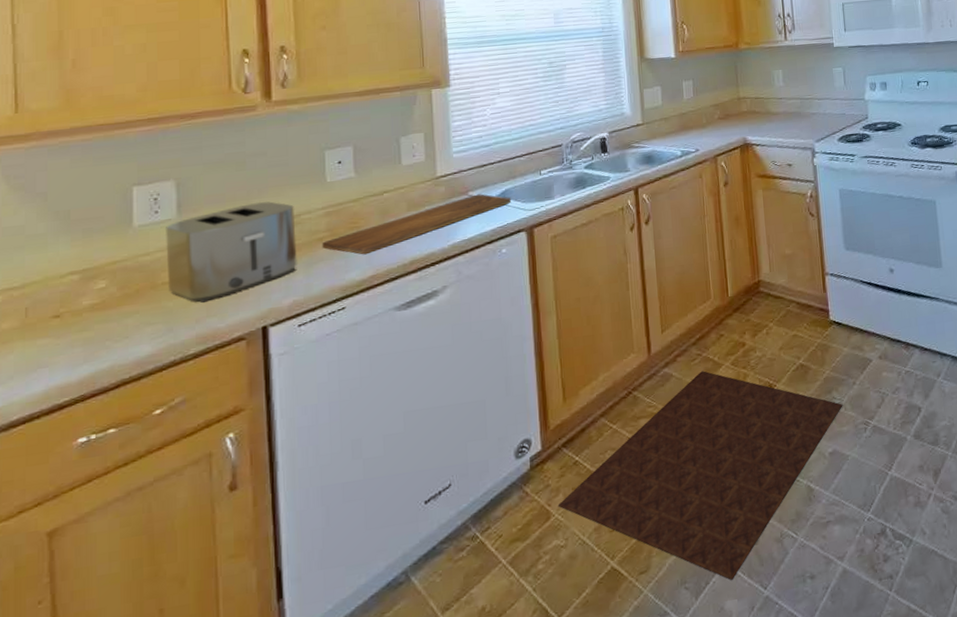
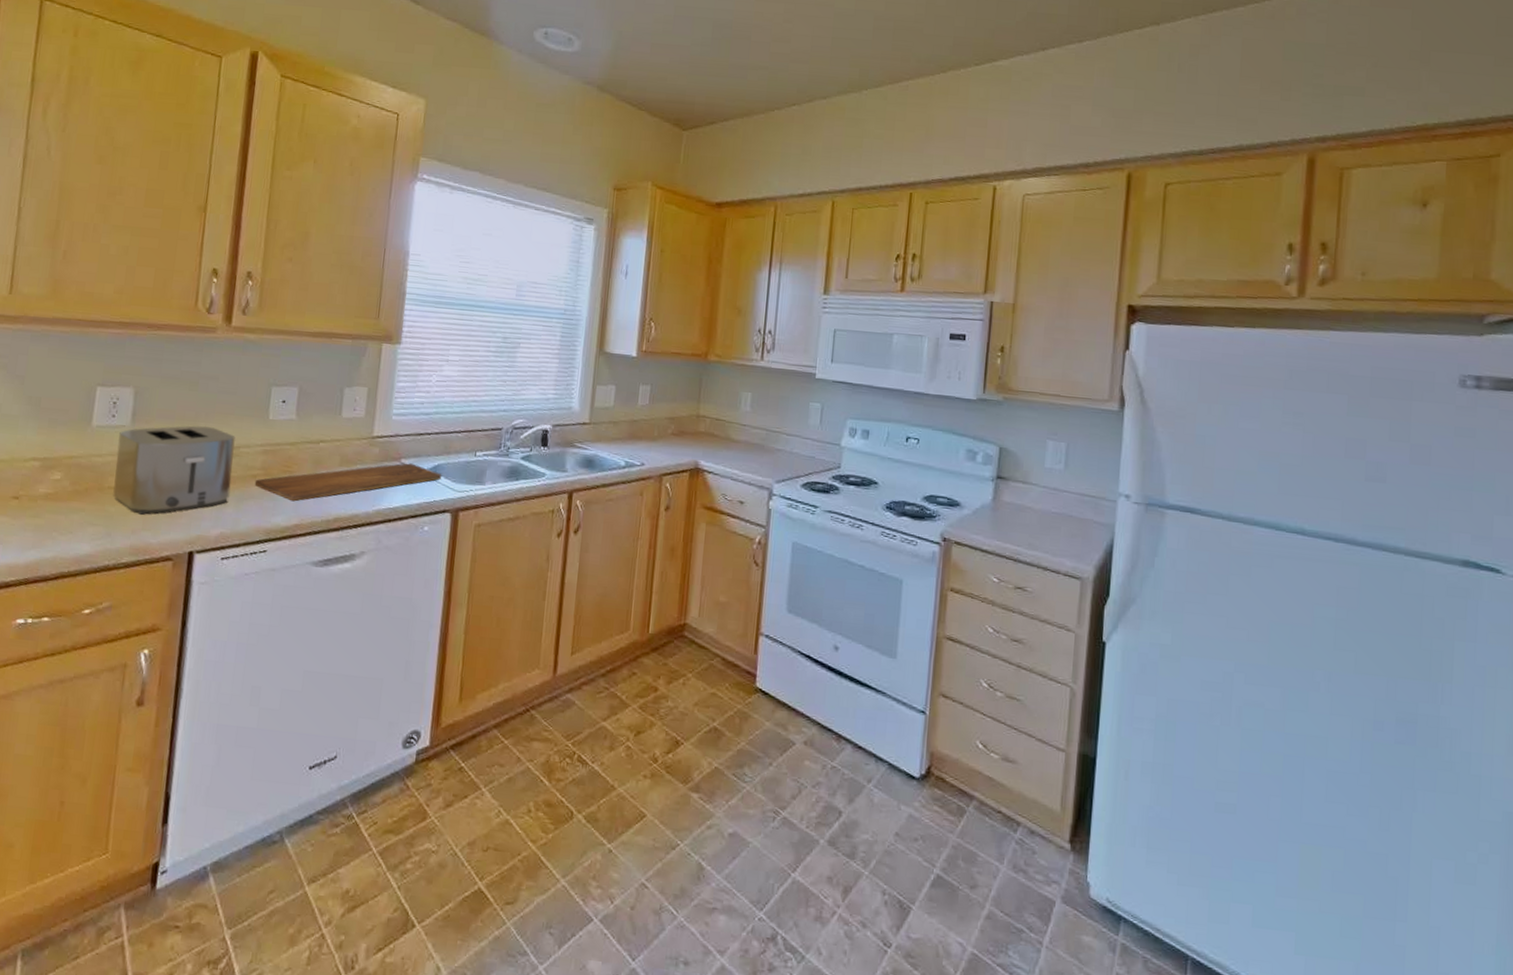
doormat: present [559,371,843,580] -> none [437,707,754,940]

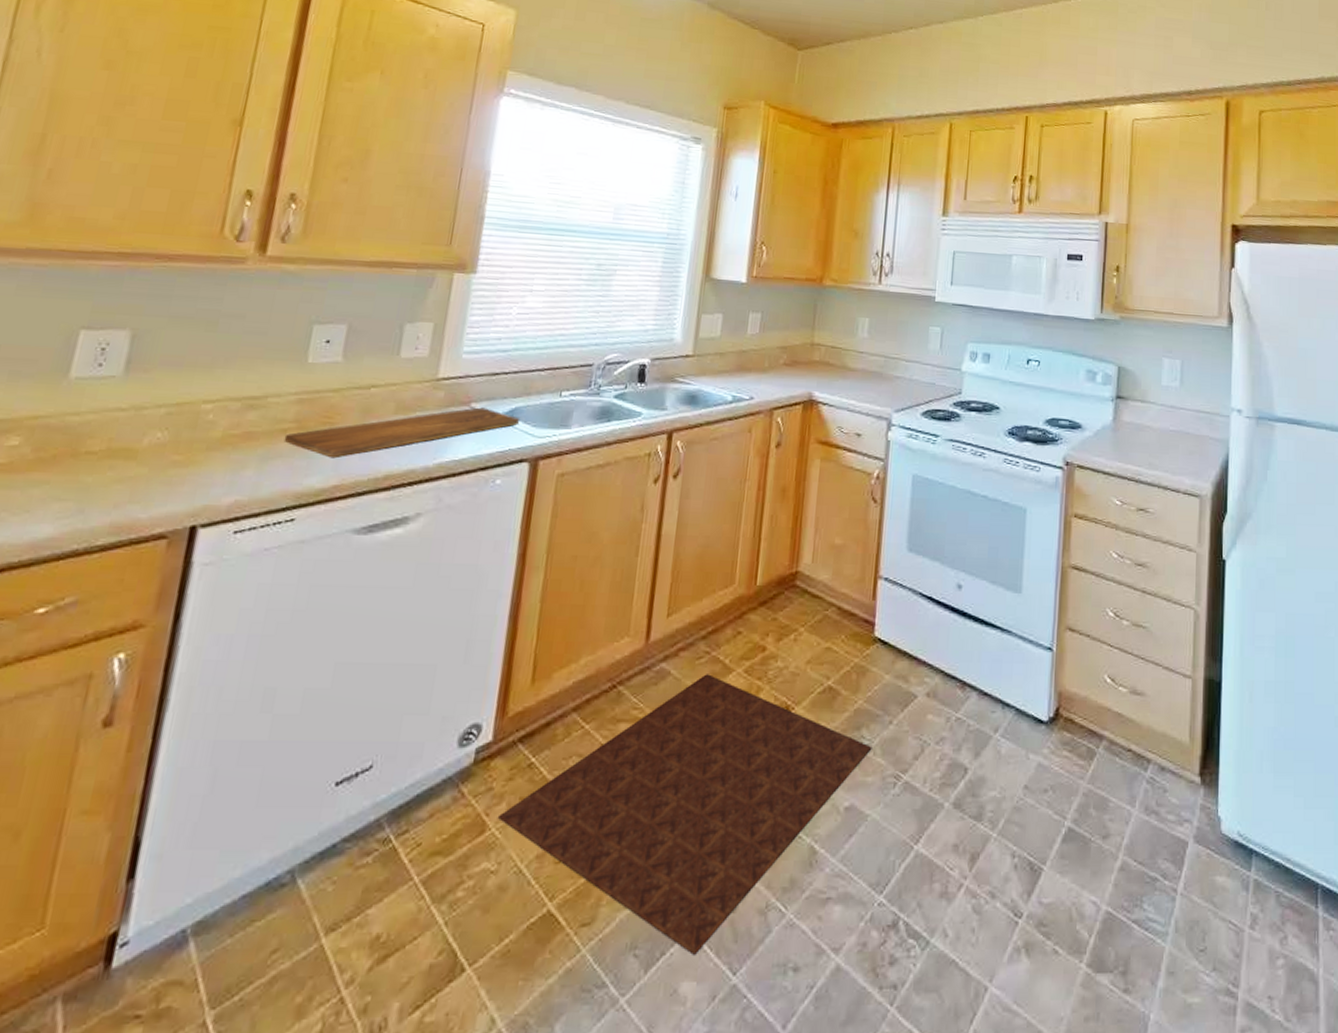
toaster: present [113,425,236,515] -> none [91,373,263,484]
doormat: none [437,707,754,940] -> present [498,674,872,955]

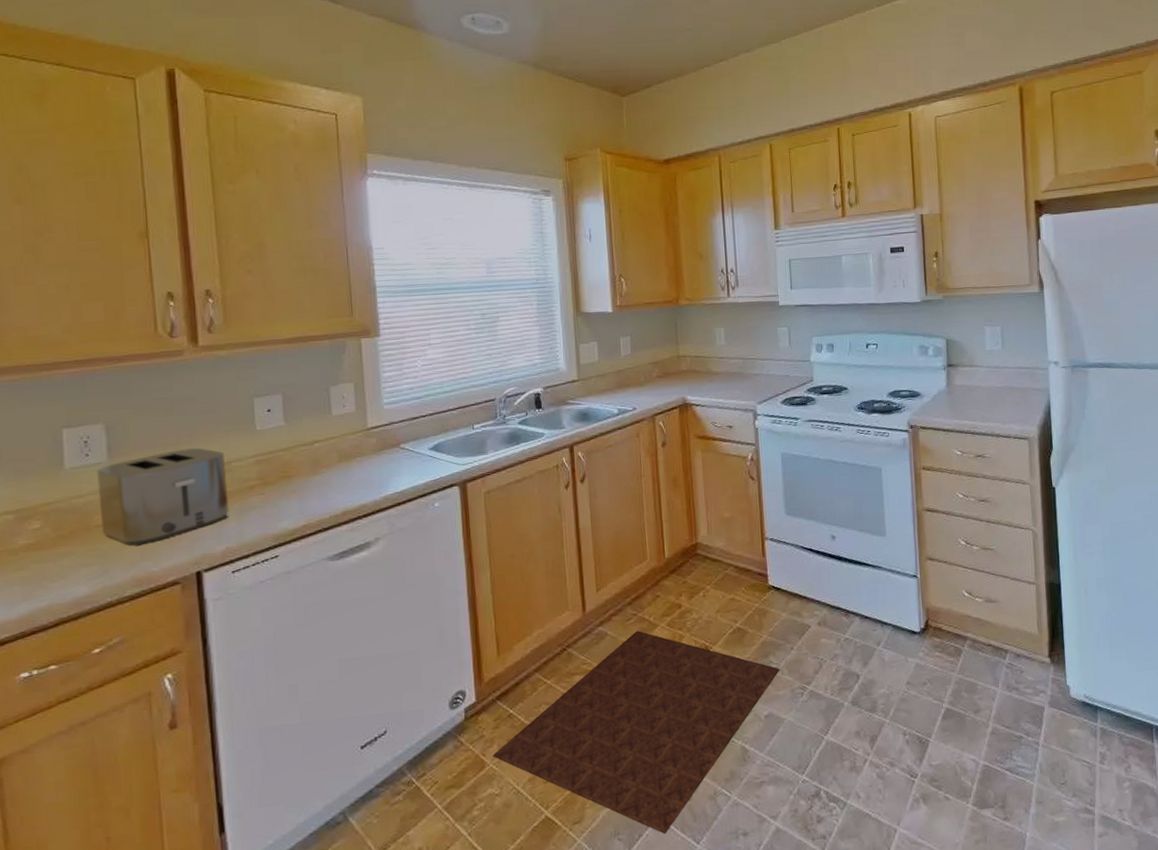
toaster: none [91,373,263,484] -> present [97,448,229,546]
cutting board: present [284,407,520,459] -> none [253,446,444,504]

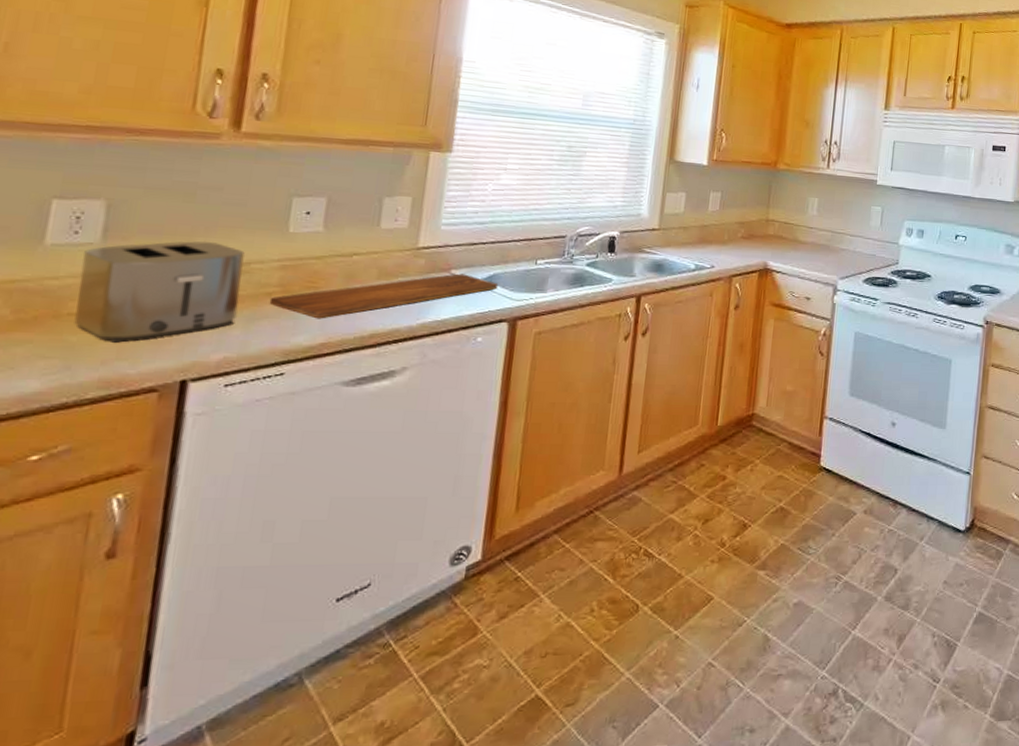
cutting board: none [253,446,444,504] -> present [269,273,499,319]
doormat: present [493,631,780,834] -> none [489,500,818,724]

